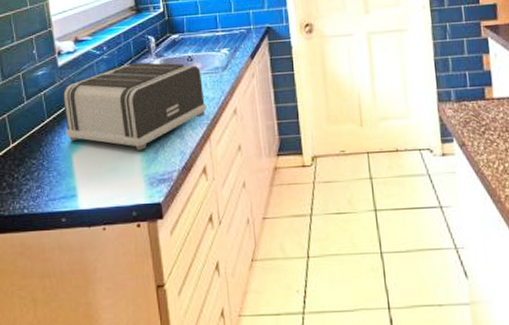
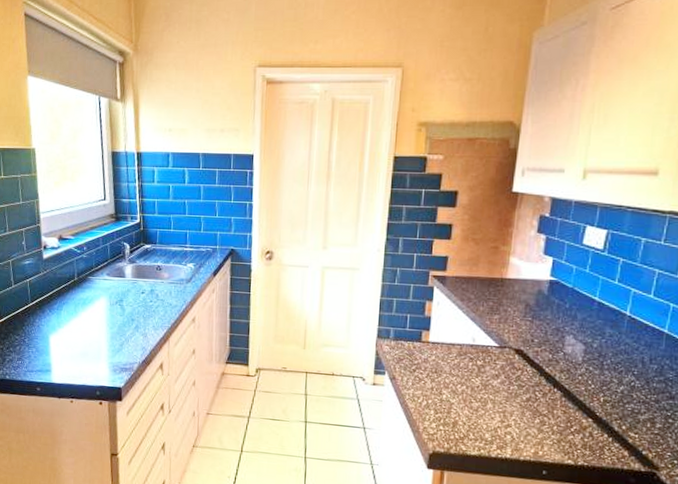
toaster: present [62,62,207,150] -> none [45,265,169,341]

